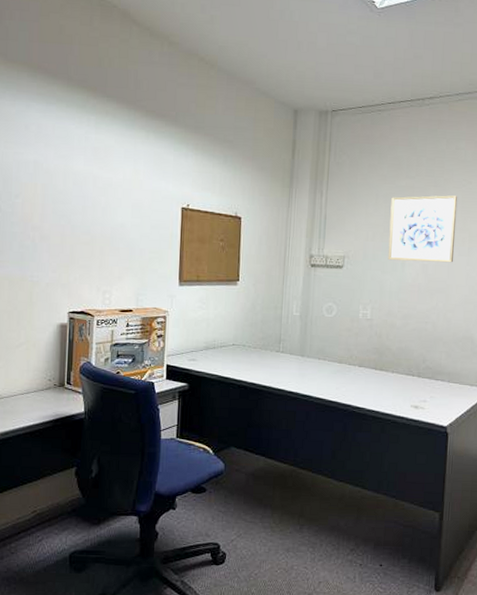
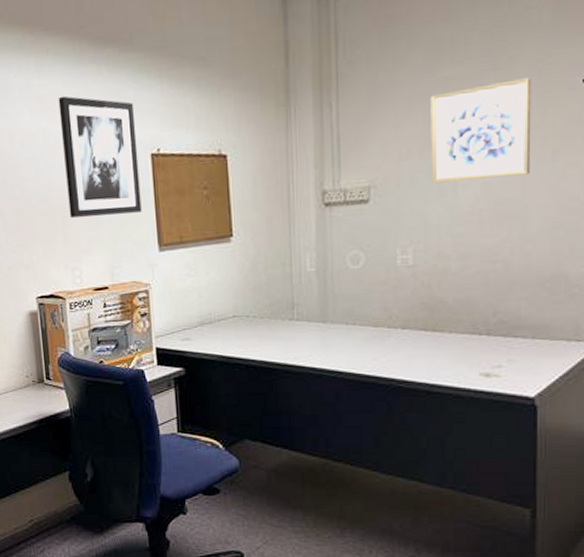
wall art: none [107,150,172,252] -> present [58,96,142,218]

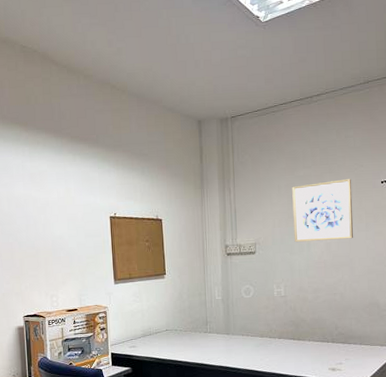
wall art: present [58,96,142,218] -> none [44,174,103,259]

